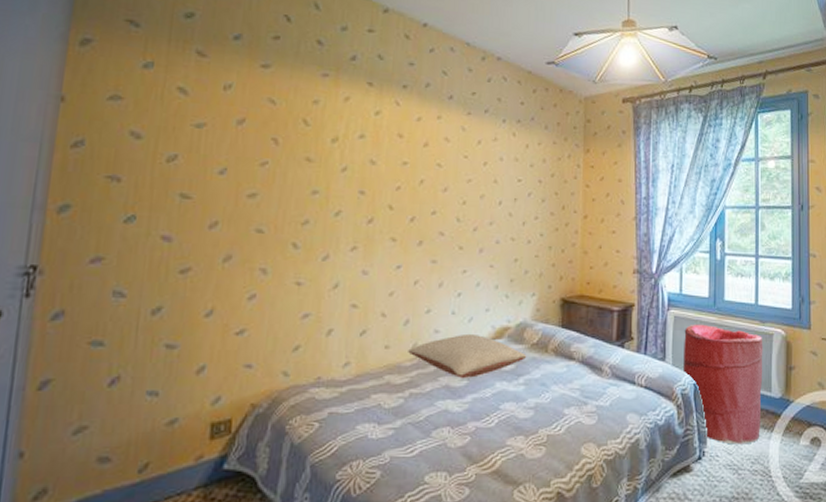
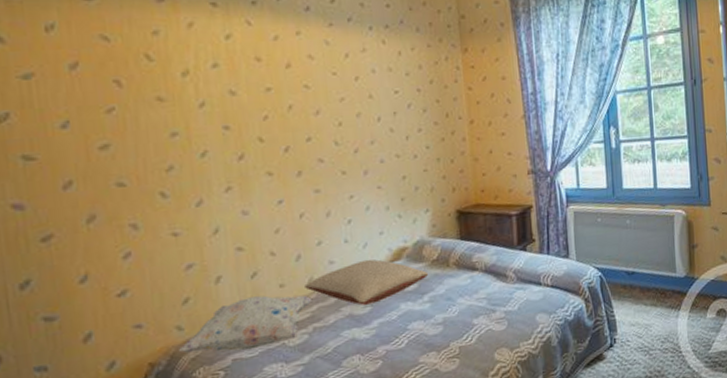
decorative pillow: none [282,354,412,406] -> present [179,295,311,353]
laundry hamper: present [683,325,763,445] -> none [585,216,668,328]

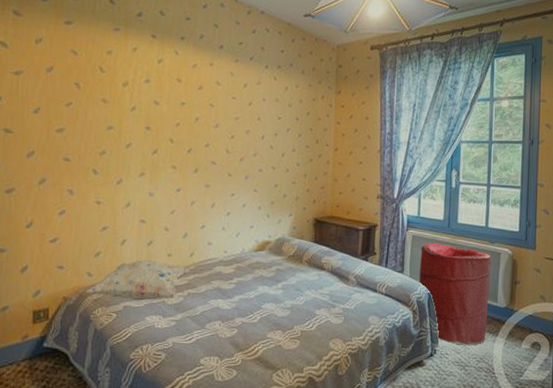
pillow: present [305,259,429,305] -> none [186,246,285,282]
laundry hamper: none [585,216,668,328] -> present [419,243,492,346]

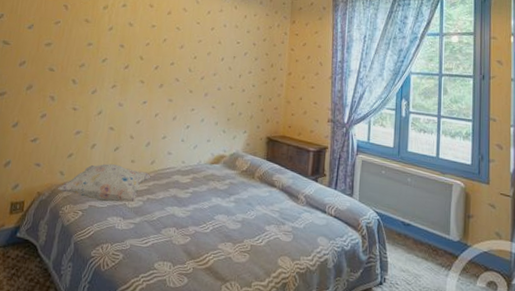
laundry hamper: present [419,243,492,346] -> none [369,169,443,278]

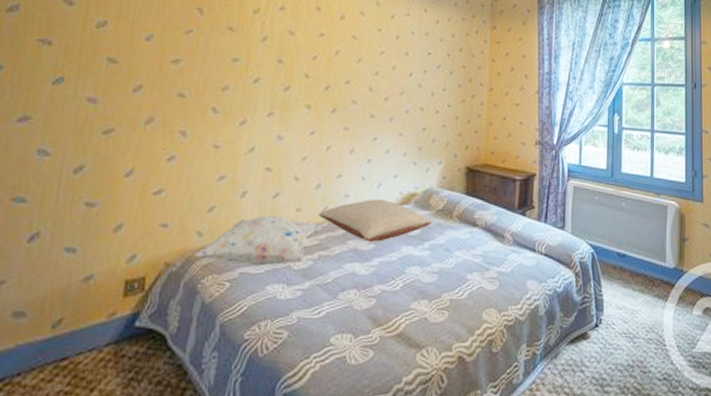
pillow: none [148,157,238,192] -> present [318,198,433,242]

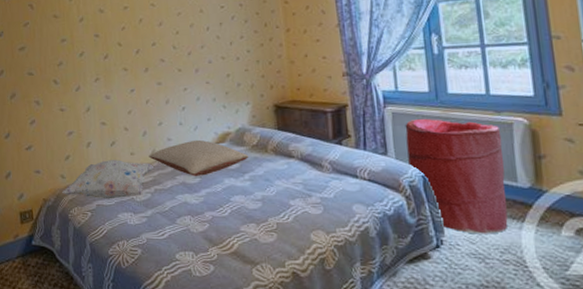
laundry hamper: none [582,195,658,313] -> present [405,119,508,234]

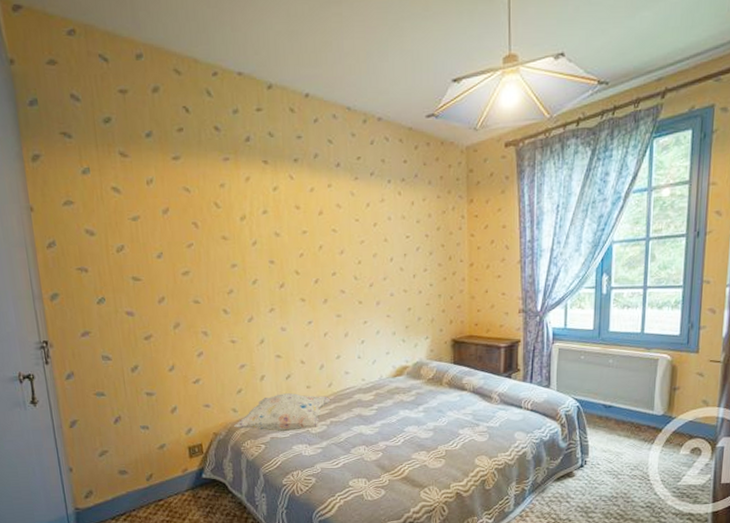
pillow: present [149,139,249,176] -> none [325,373,425,408]
laundry hamper: present [405,119,508,234] -> none [567,355,648,455]

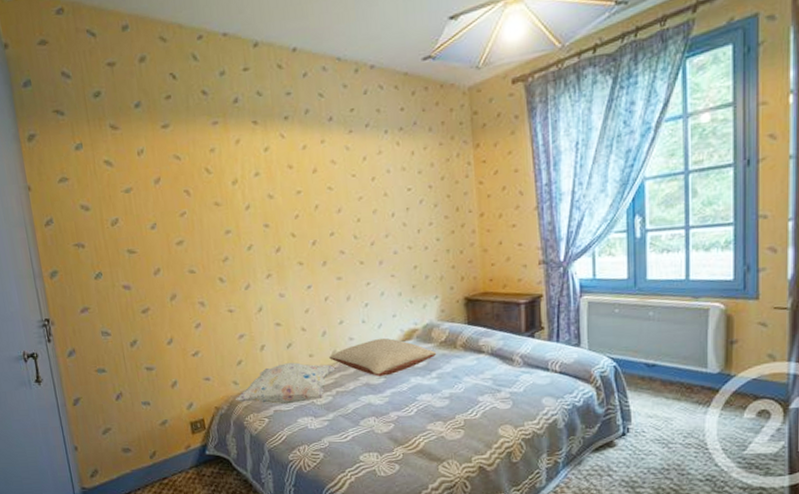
pillow: none [325,373,425,408] -> present [329,337,437,376]

